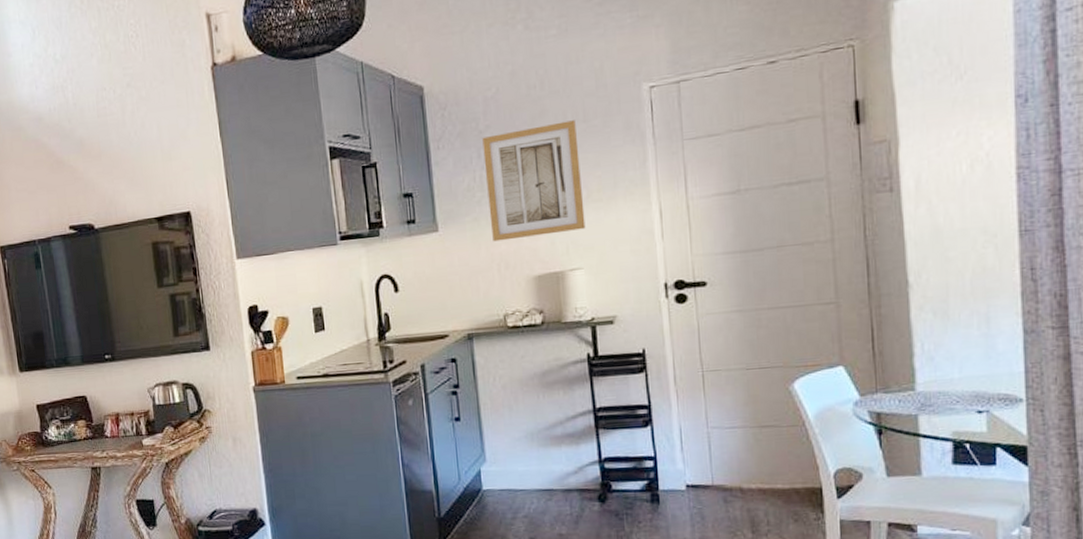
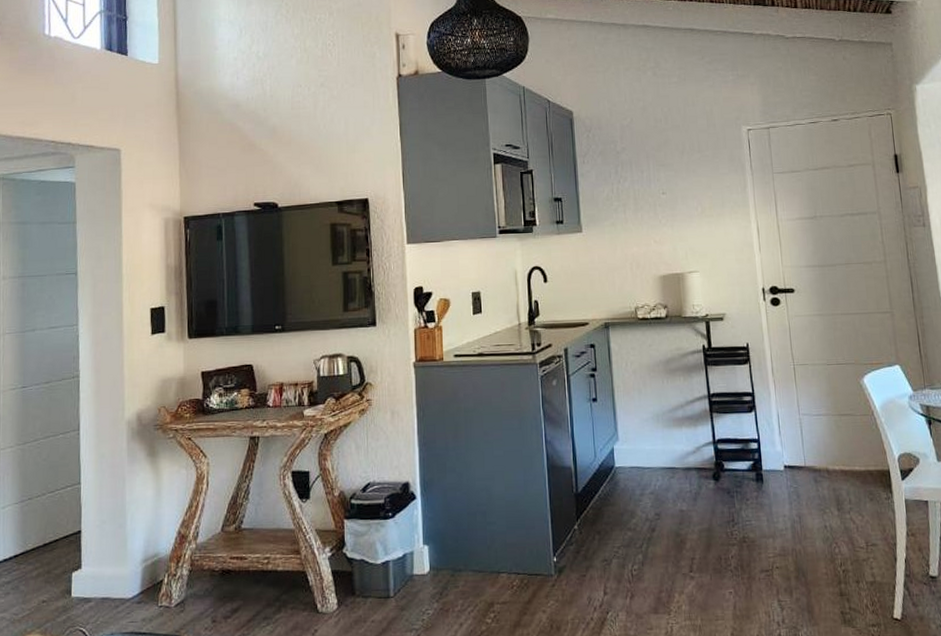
wall art: present [482,120,586,242] -> none [619,150,701,244]

